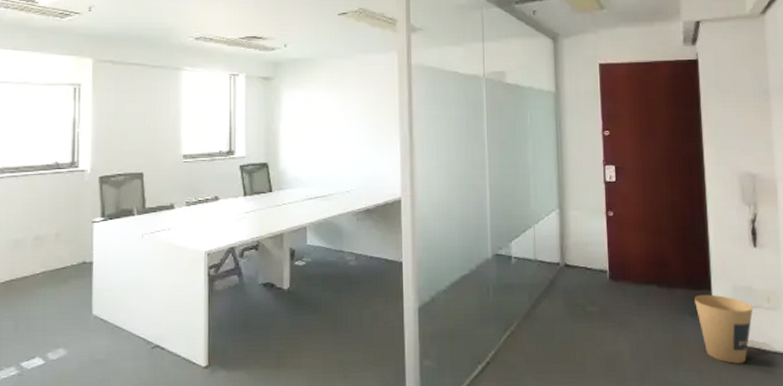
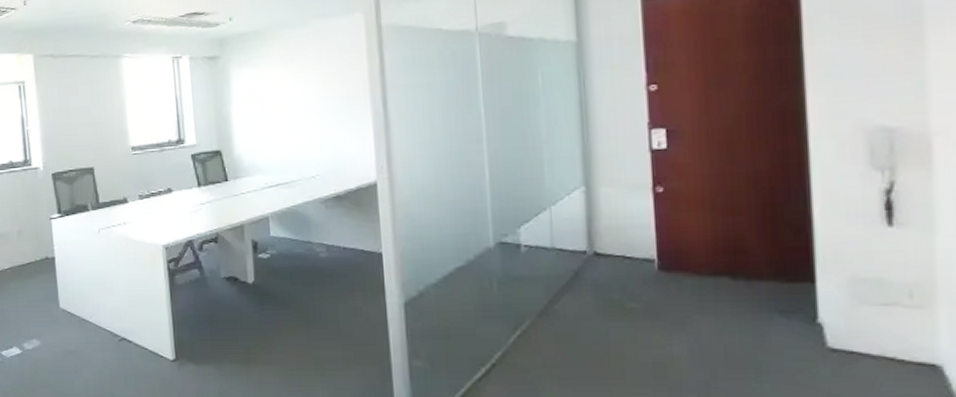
trash can: present [694,294,754,364] -> none [788,288,885,376]

